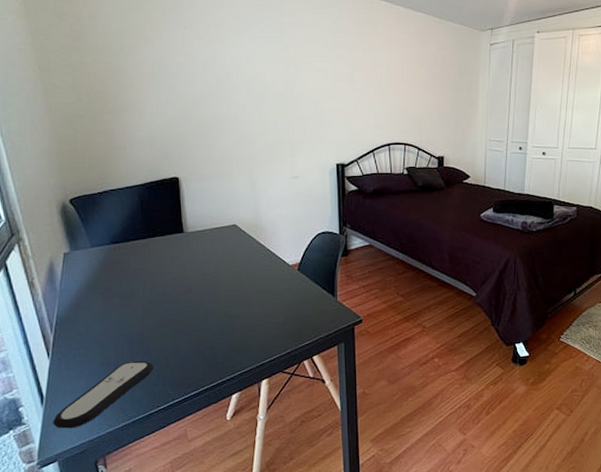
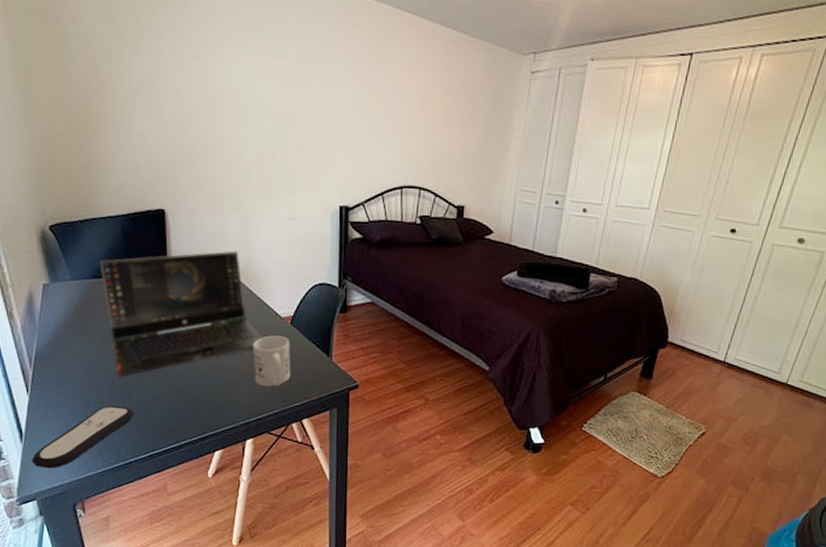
laptop computer: none [118,209,273,334] -> present [99,250,263,378]
mug: none [264,282,301,329] -> present [253,335,291,387]

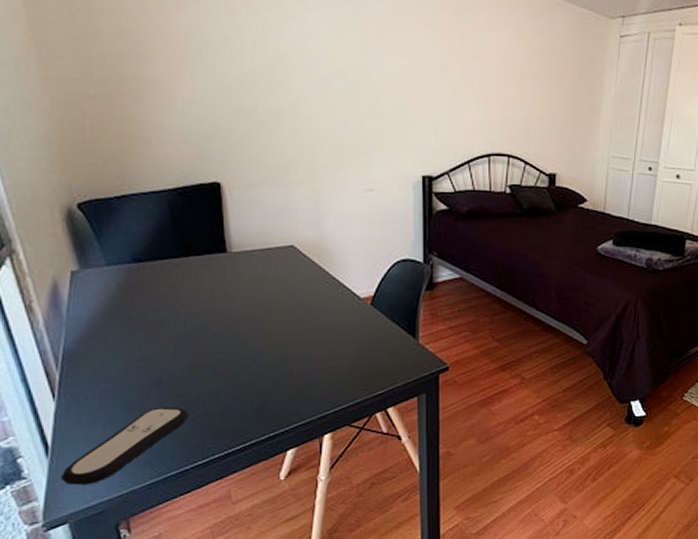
laptop computer: present [99,250,263,378] -> none [142,227,339,374]
mug: present [253,335,291,387] -> none [329,318,373,374]

